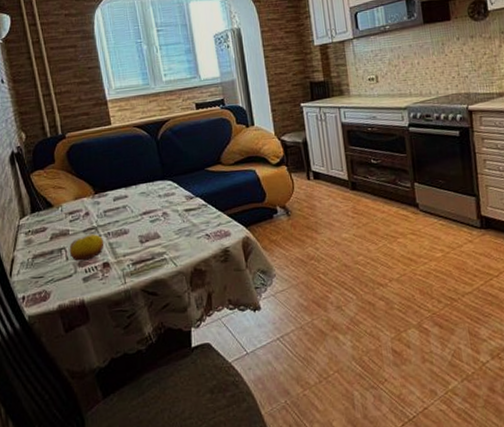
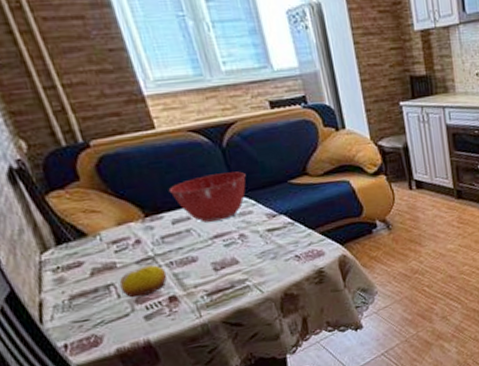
mixing bowl: none [114,159,173,201] -> present [168,171,246,223]

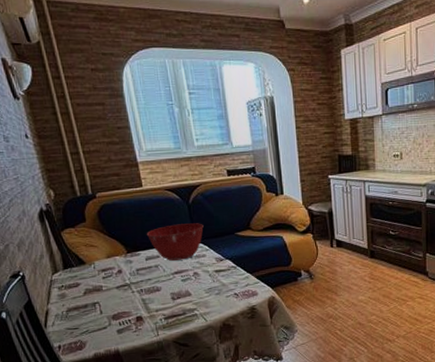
fruit: present [119,264,168,298] -> none [103,290,138,315]

